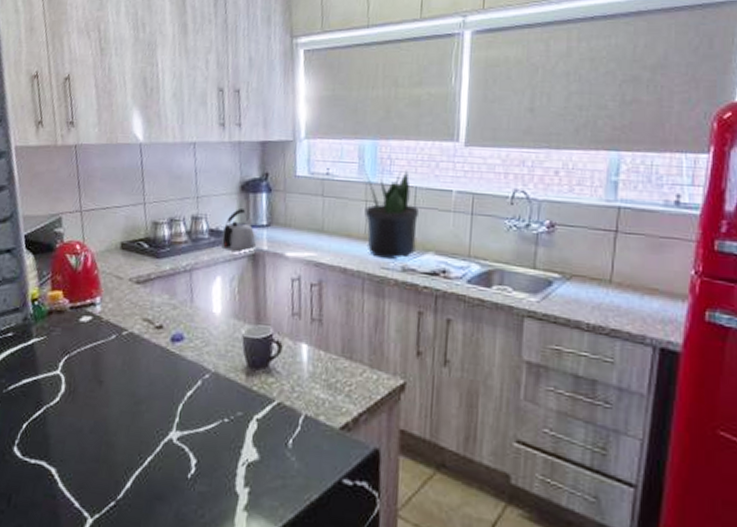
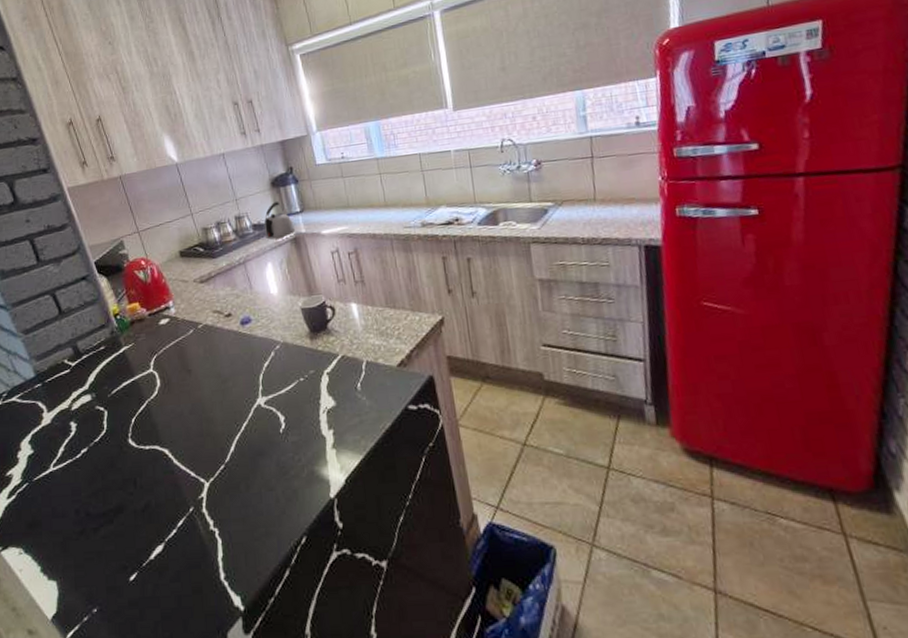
planter: present [364,169,419,259] -> none [373,141,430,219]

